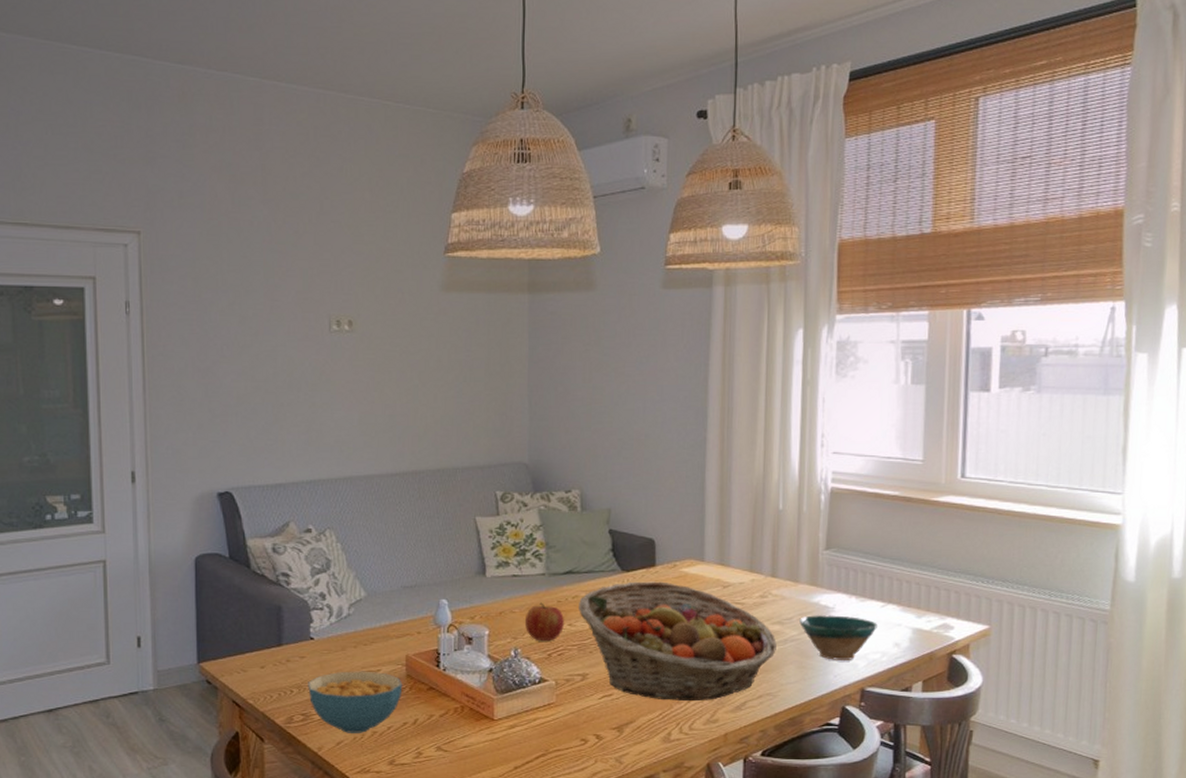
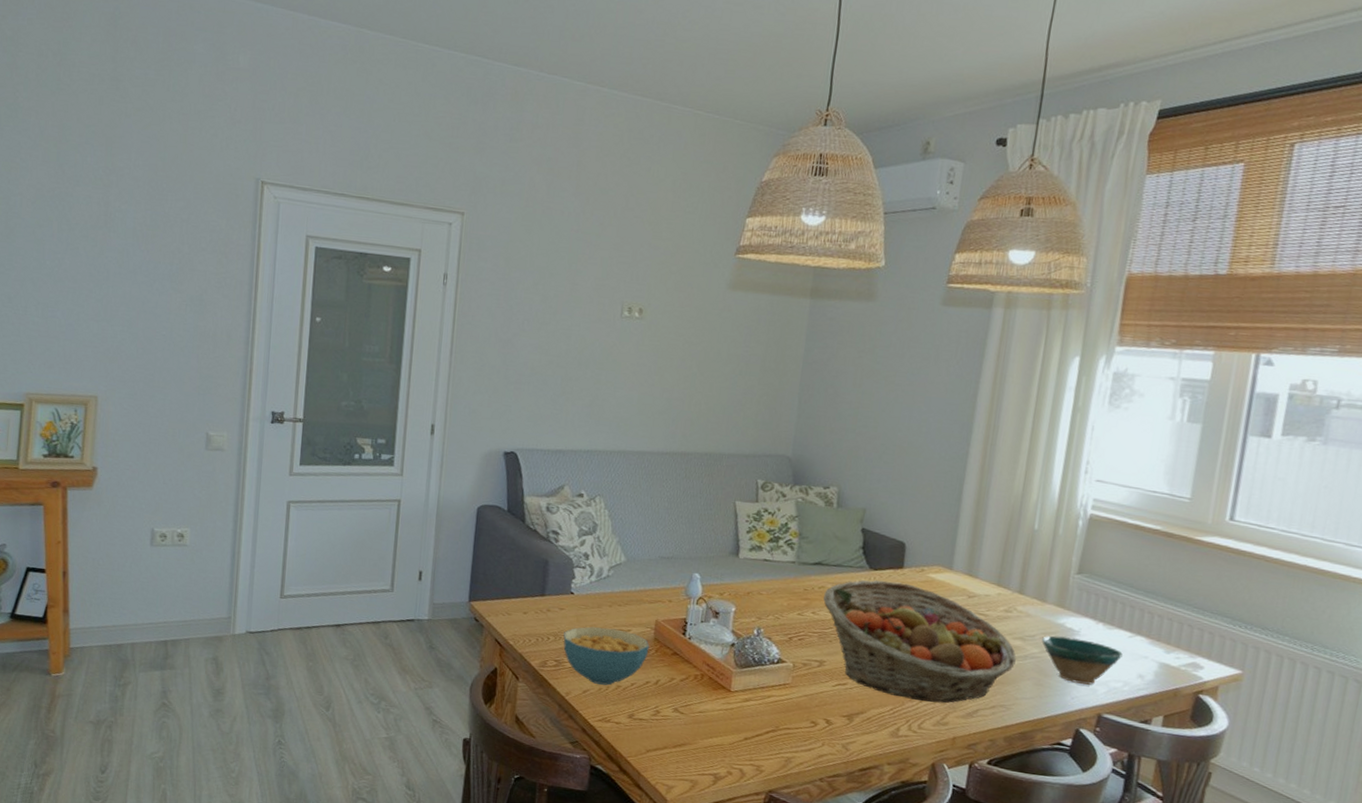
apple: present [524,602,564,640] -> none [770,588,809,625]

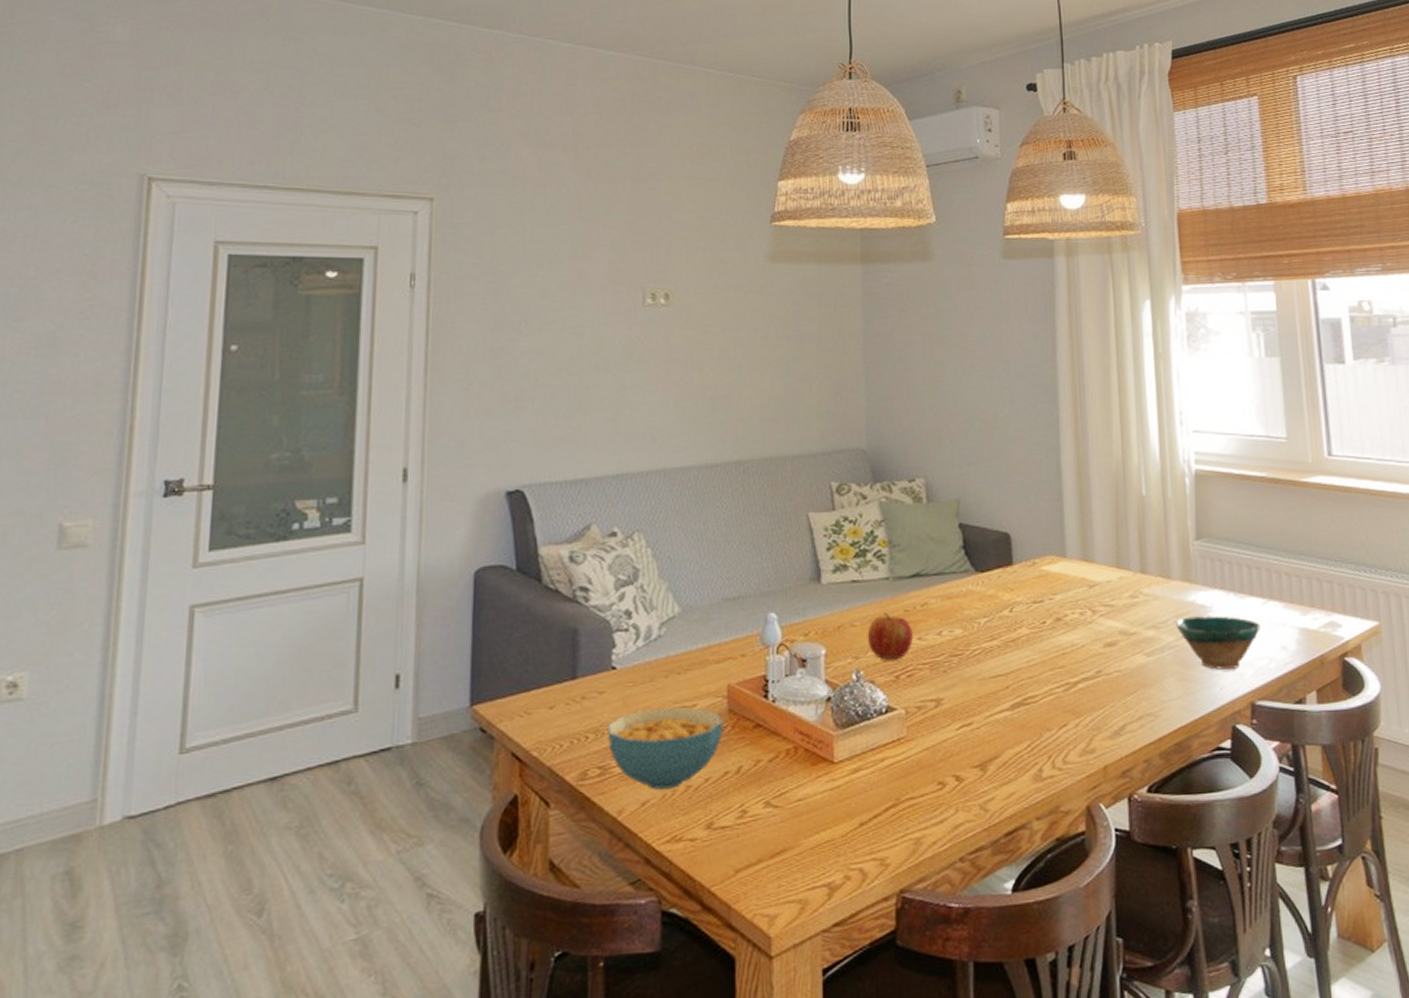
apple: none [770,588,809,625] -> present [867,612,913,659]
fruit basket: present [823,580,1016,704] -> none [929,582,1153,728]

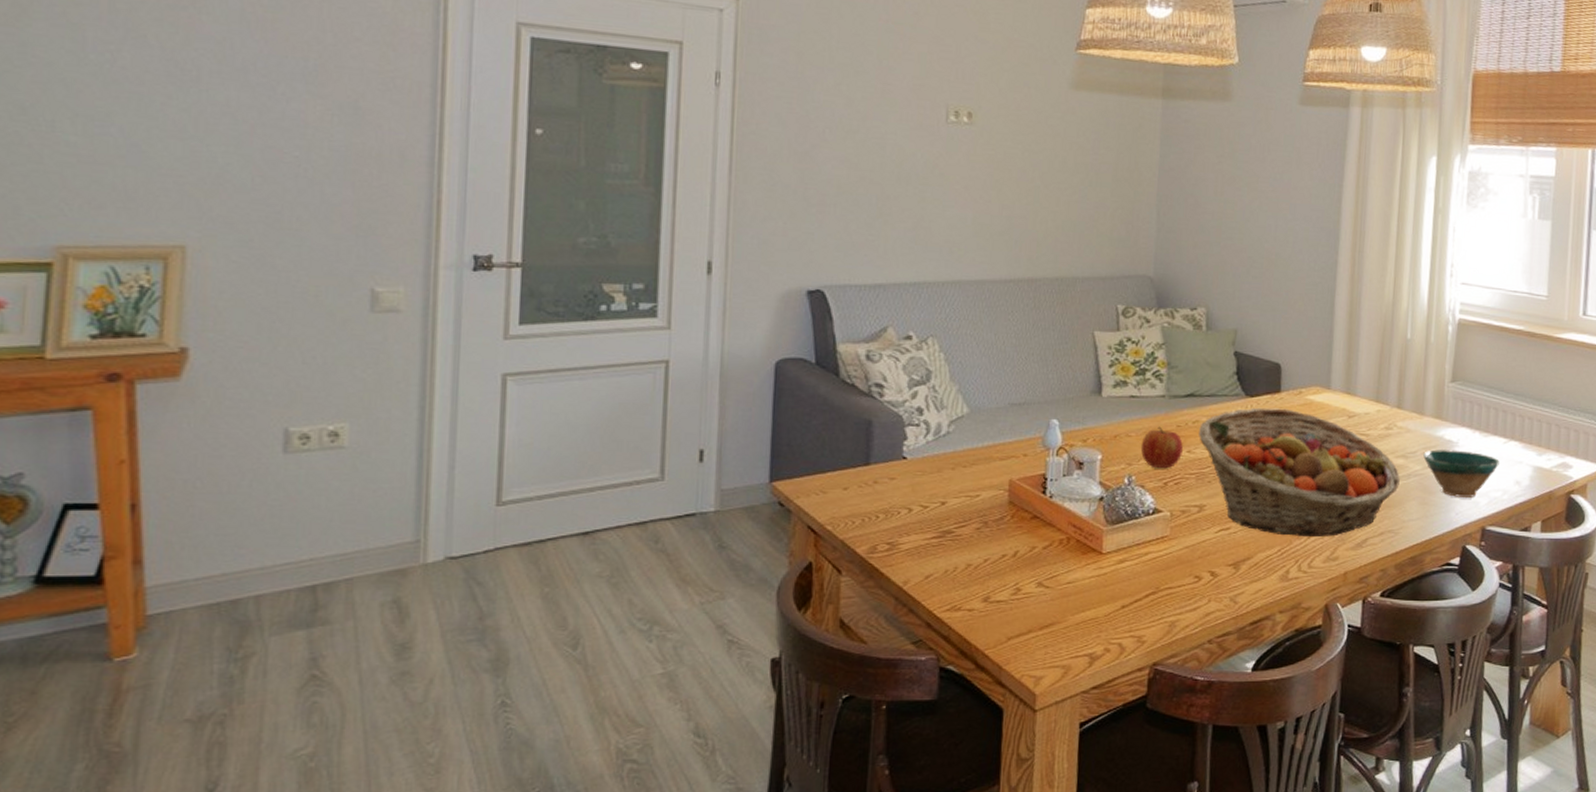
cereal bowl: present [607,706,724,790] -> none [896,495,1004,566]
fruit basket: none [929,582,1153,728] -> present [1199,407,1400,538]

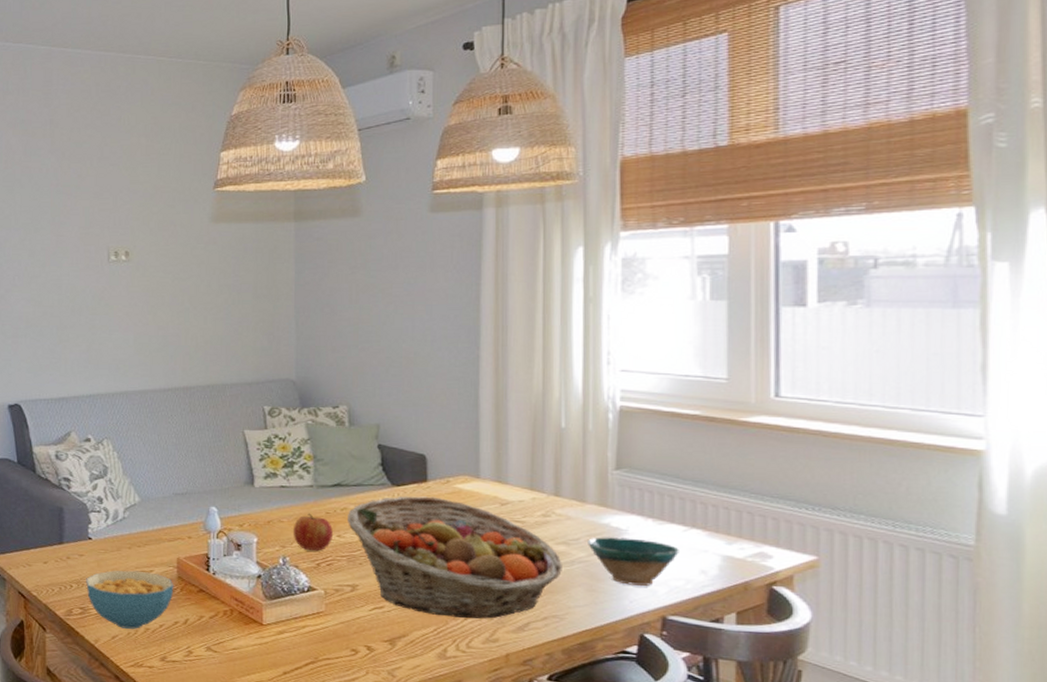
cereal bowl: none [896,495,1004,566] -> present [86,570,174,629]

